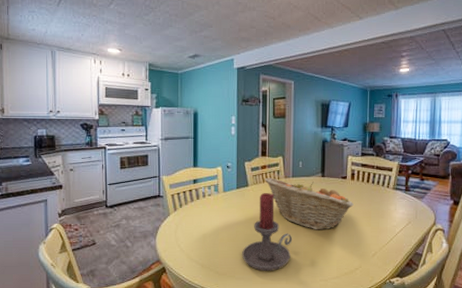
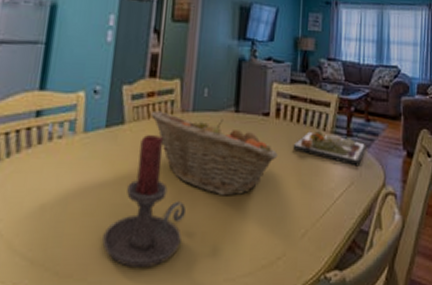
dinner plate: none [364,188,421,211] -> present [293,131,367,167]

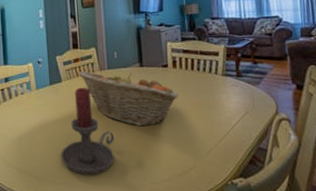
dinner plate: present [293,131,367,167] -> none [190,75,257,100]

